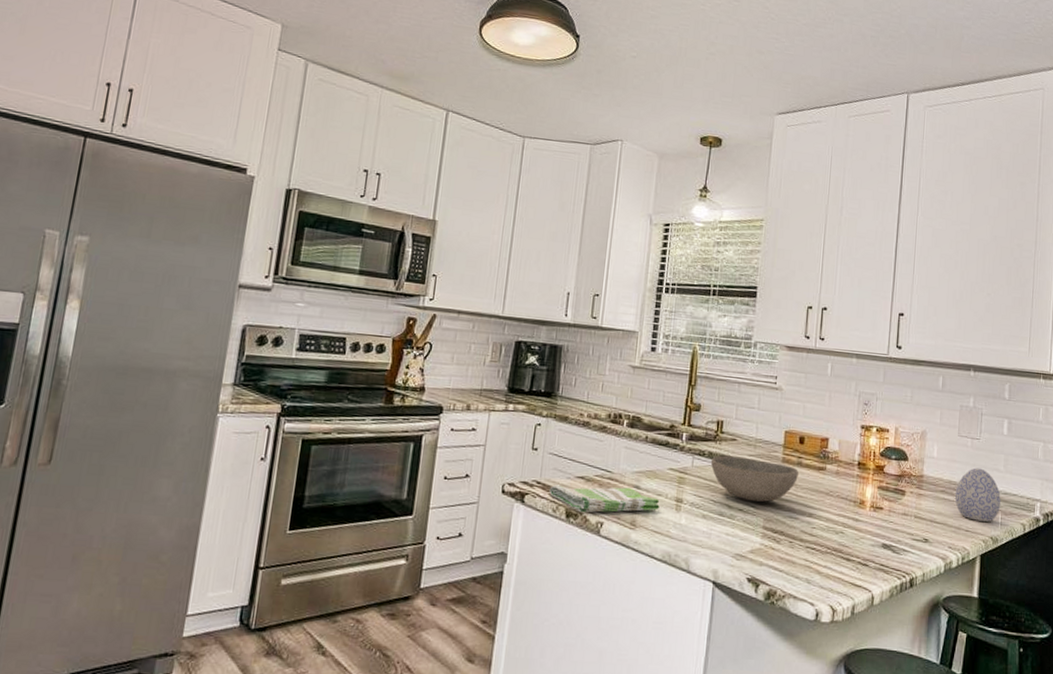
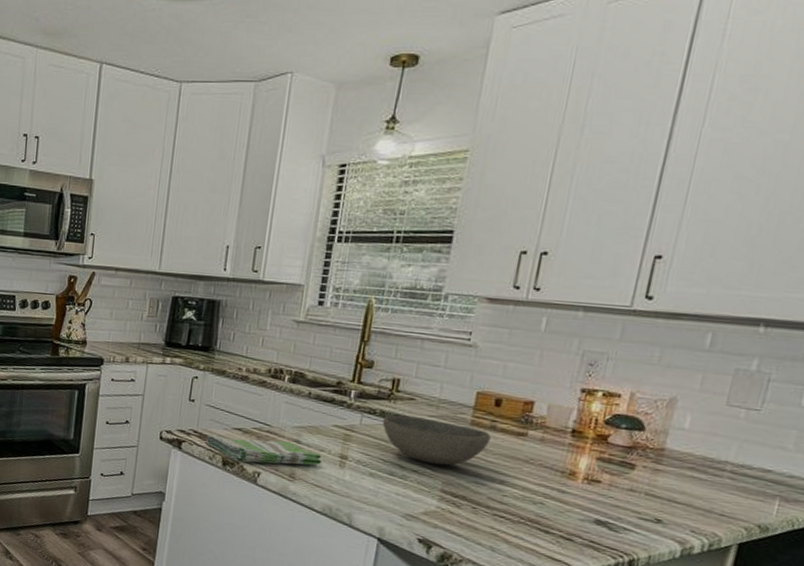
decorative egg: present [954,468,1001,522] -> none [709,444,783,508]

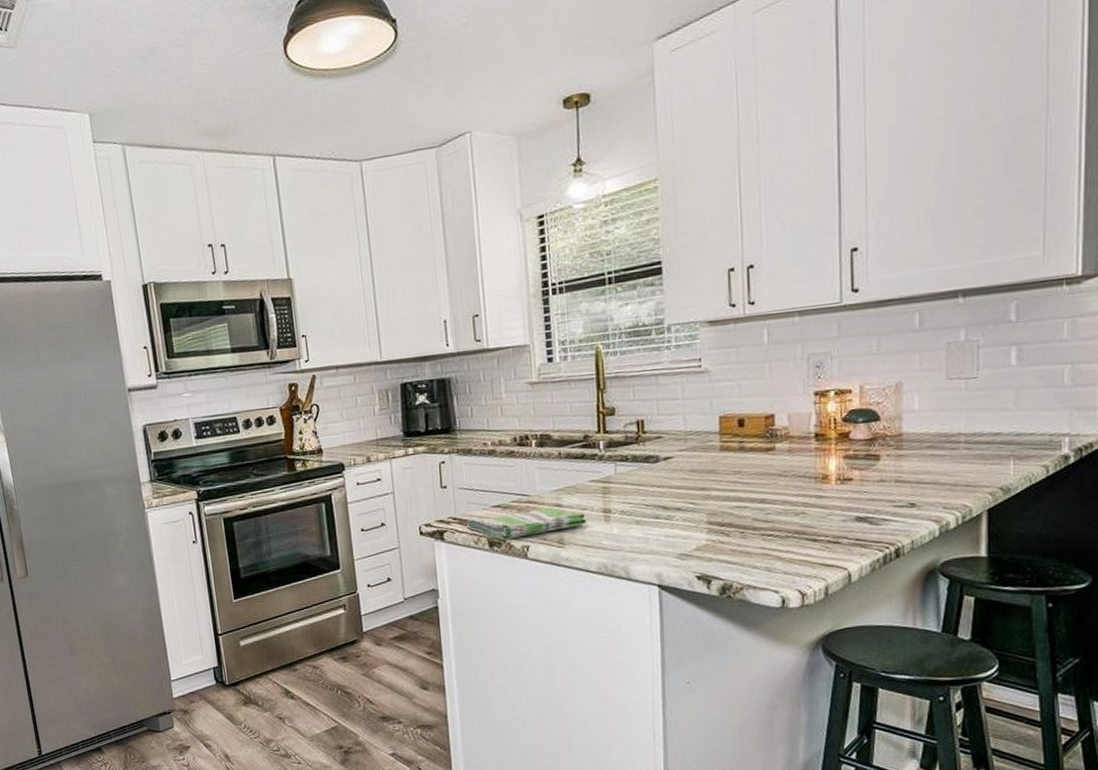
bowl: present [382,414,491,466] -> none [635,452,742,499]

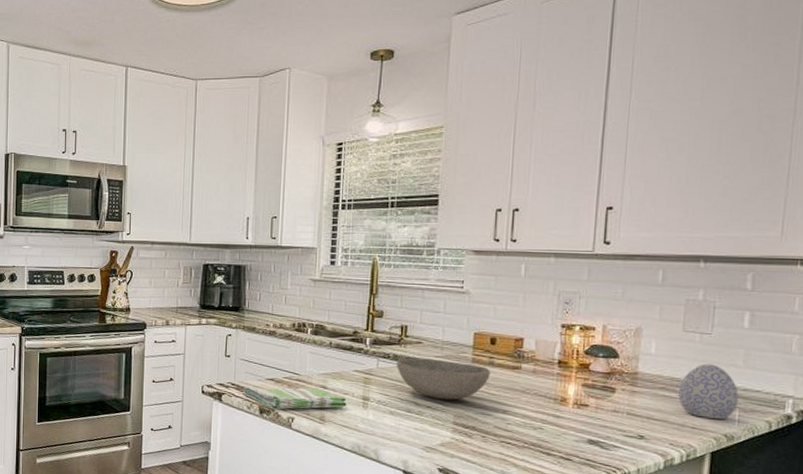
bowl: none [635,452,742,499] -> present [396,357,490,400]
decorative egg: none [947,411,1011,473] -> present [677,363,739,419]

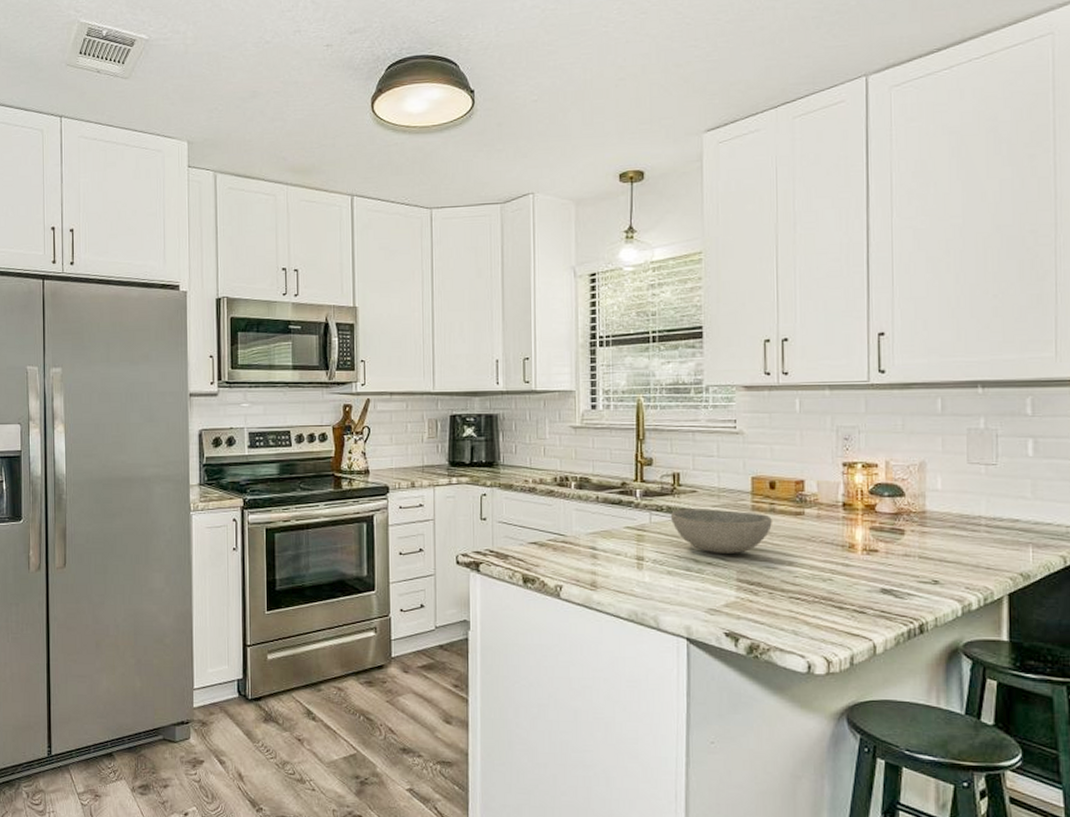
dish towel: present [243,385,347,410] -> none [503,549,620,578]
decorative egg: present [677,363,739,419] -> none [968,497,1030,557]

